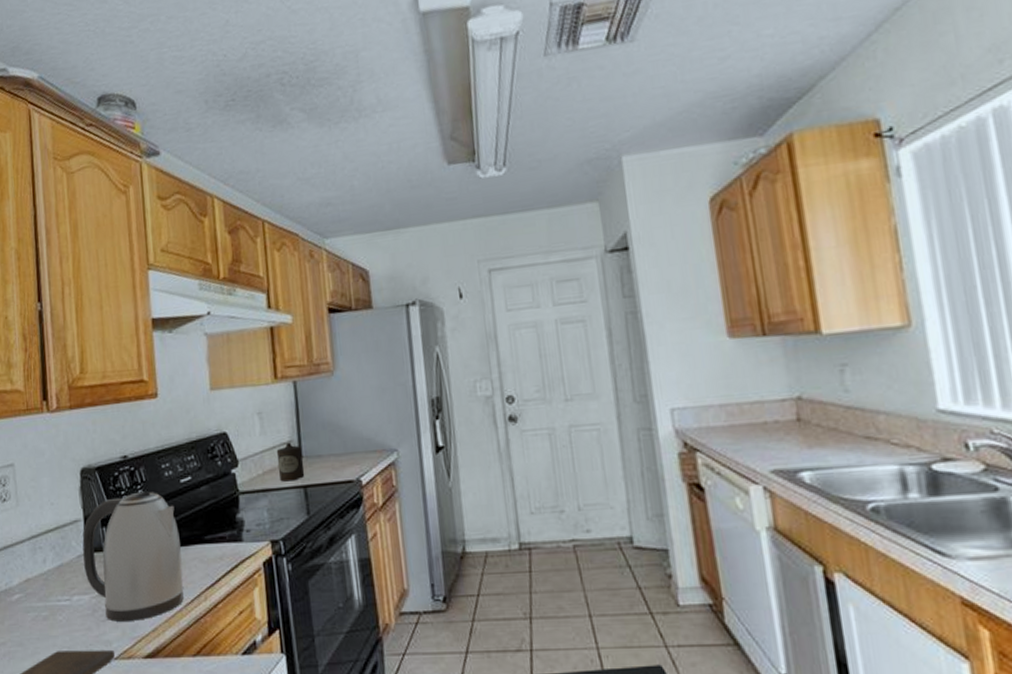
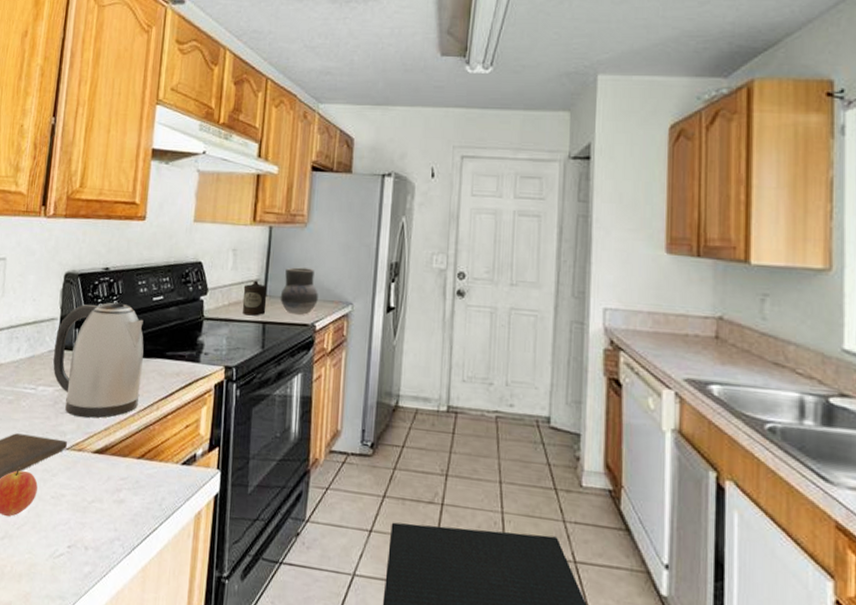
ceramic jug: none [317,419,359,472] -> present [280,267,318,315]

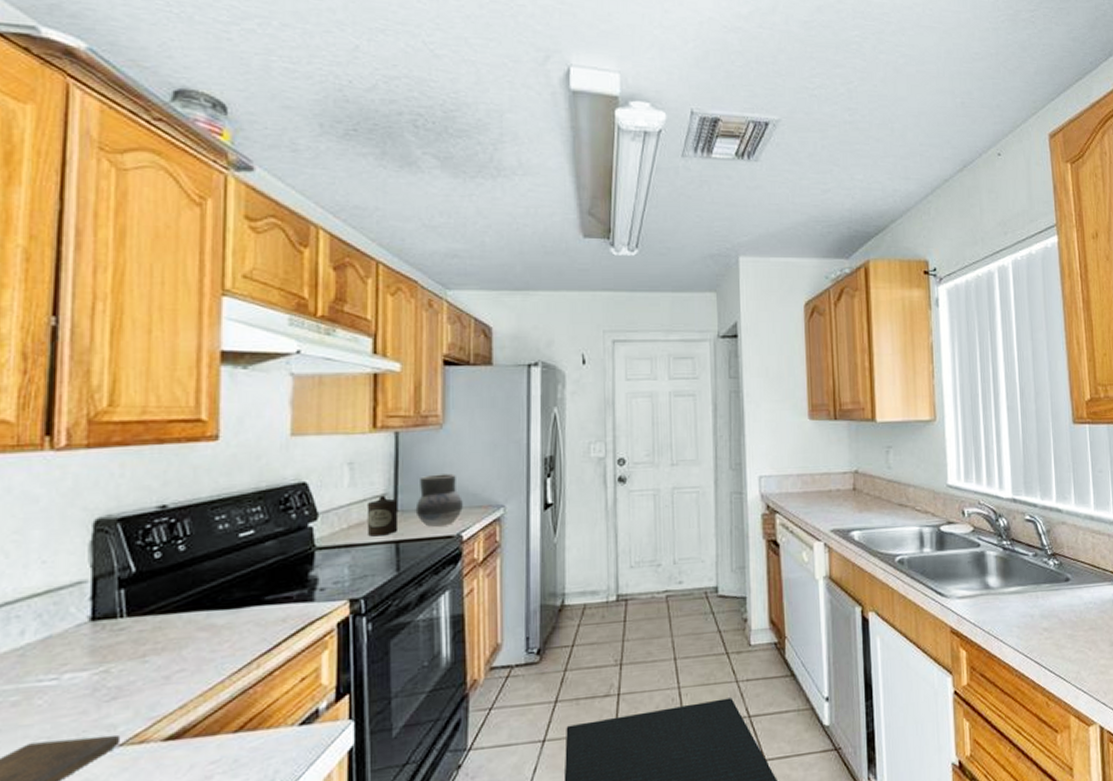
kettle: present [53,302,144,418] -> none [86,546,231,701]

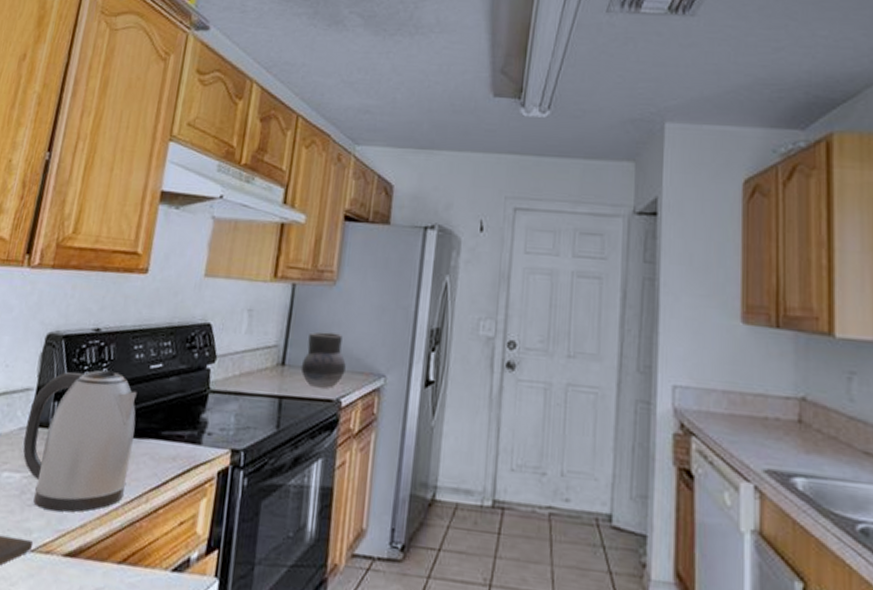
kettle: none [86,546,231,701] -> present [23,369,137,512]
canister: present [366,495,399,537] -> none [256,346,286,389]

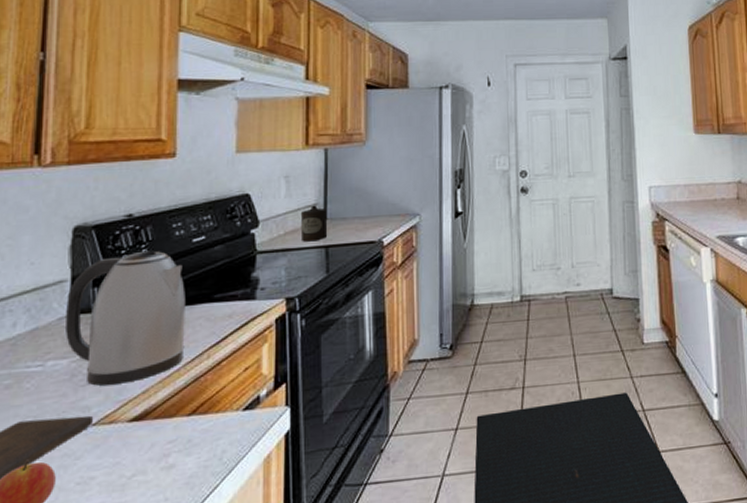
canister: none [256,346,286,389] -> present [300,205,328,242]
ceramic jug: present [300,331,346,389] -> none [342,185,383,233]

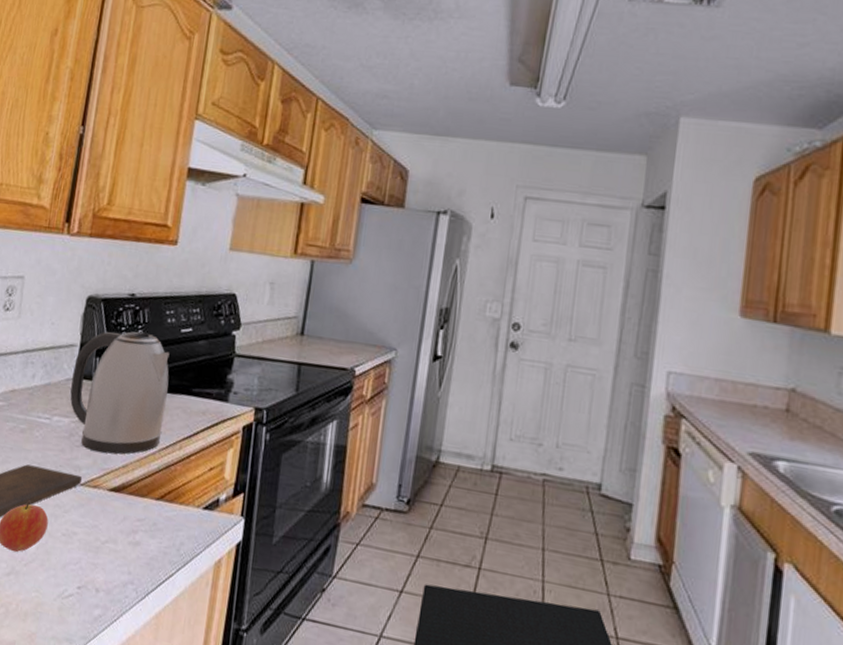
canister: present [300,205,328,242] -> none [277,317,305,356]

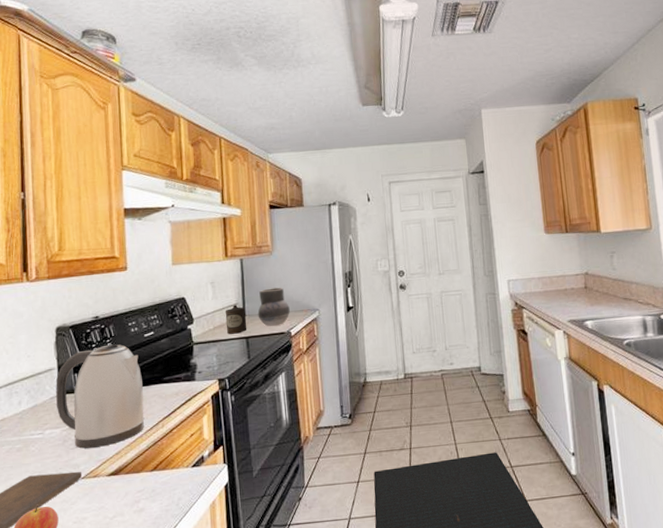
canister: none [277,317,305,356] -> present [225,305,247,334]
ceramic jug: none [318,306,360,358] -> present [257,287,290,327]

